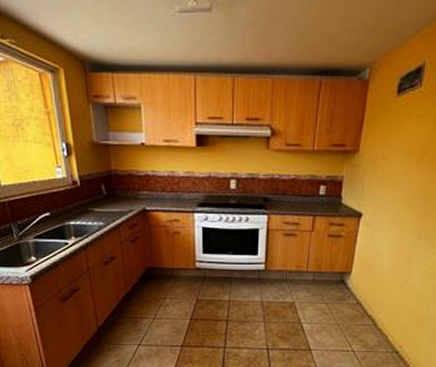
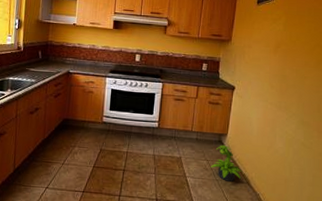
potted plant: none [330,285,369,325] -> present [210,145,243,182]

